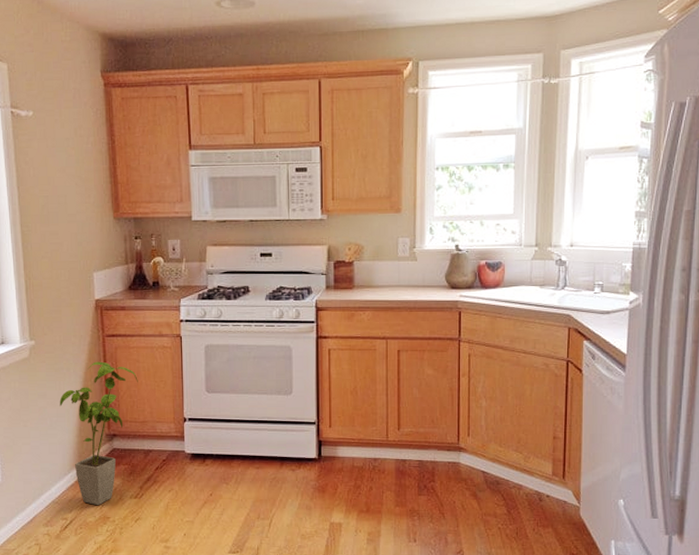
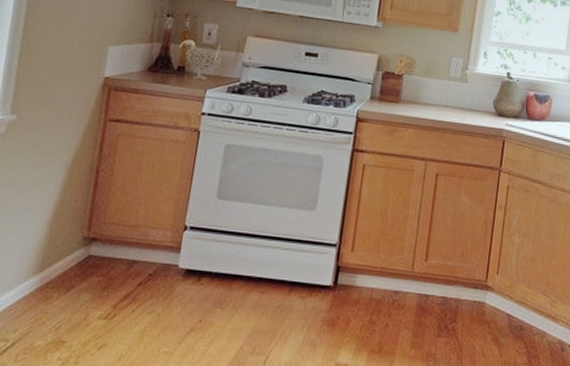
house plant: present [59,361,138,506] -> none [31,148,138,326]

